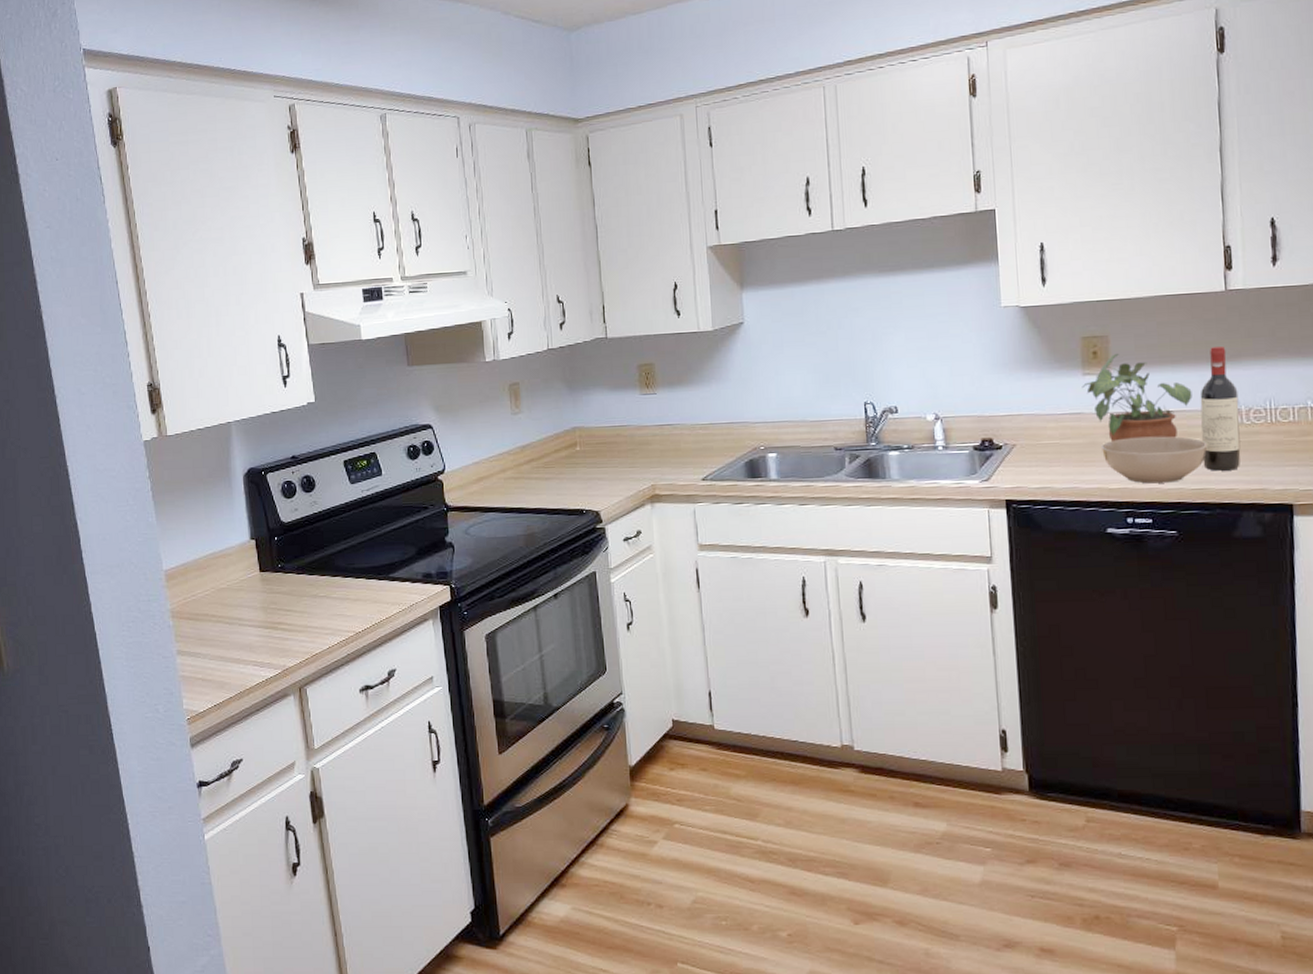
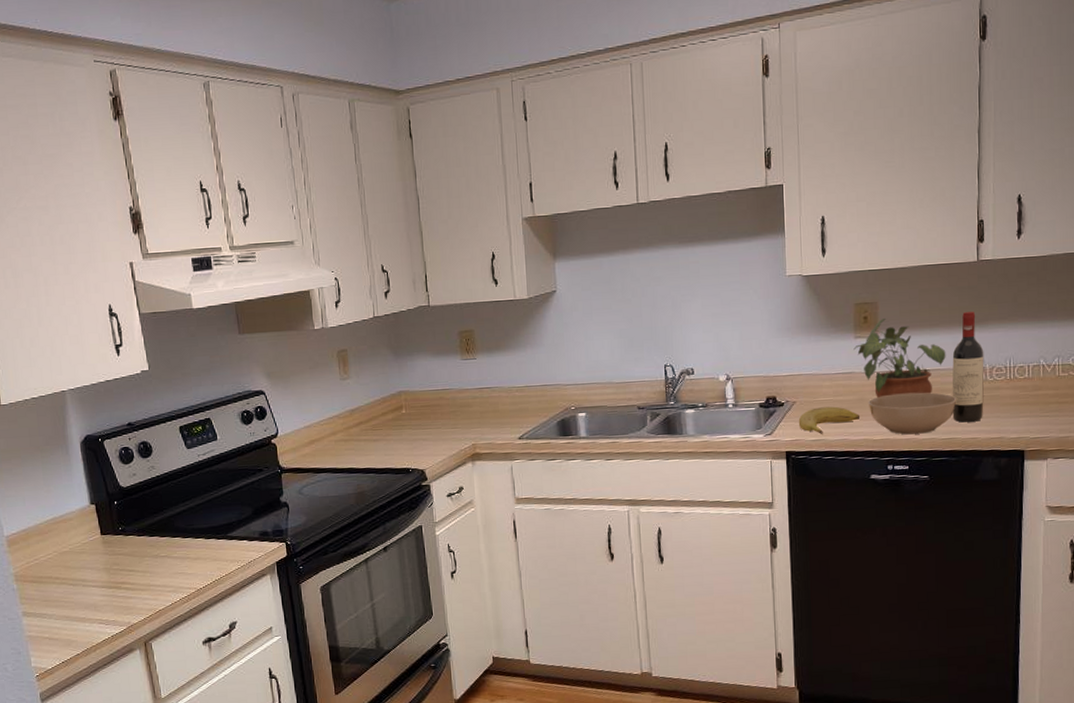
fruit: none [1019,450,1093,483] -> present [798,406,861,435]

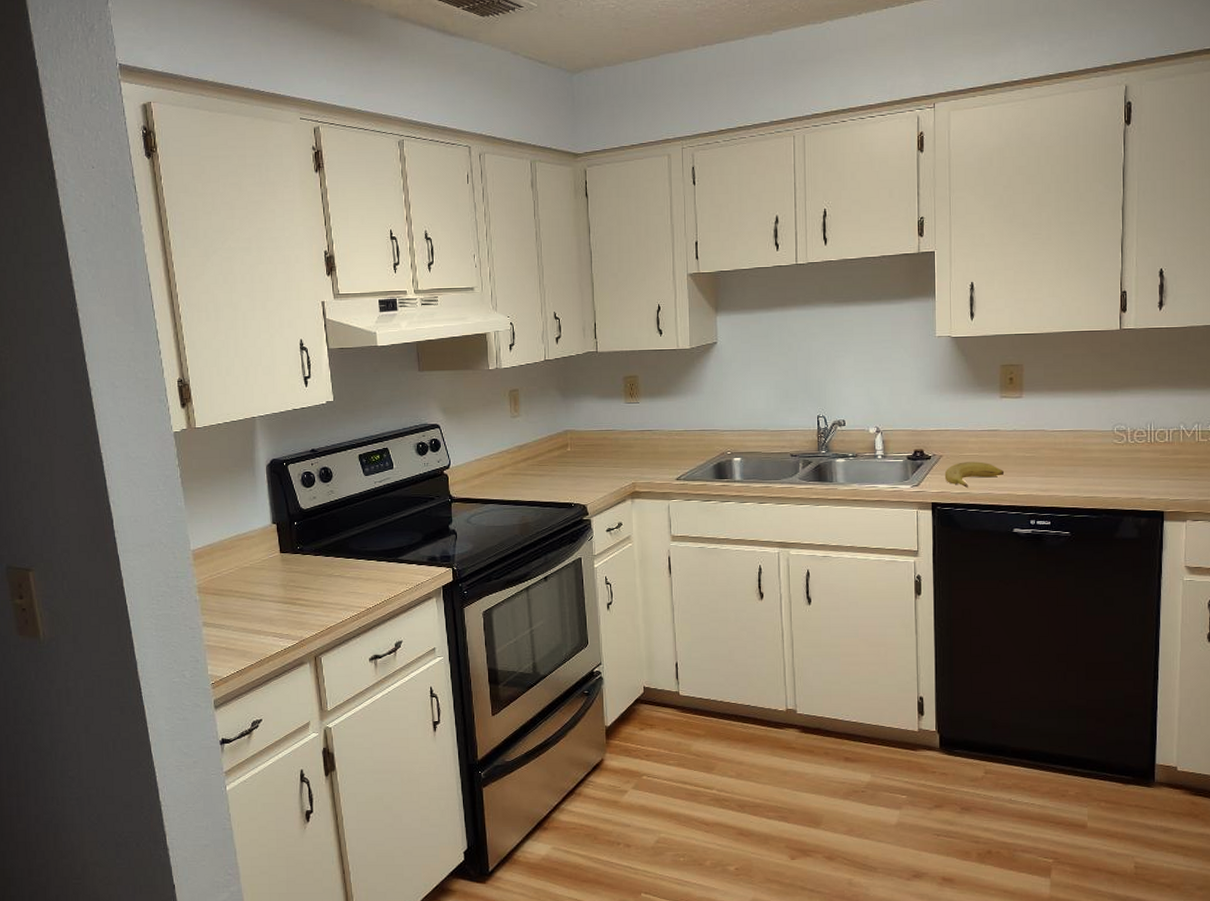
potted plant: present [853,319,946,399] -> none [999,381,1088,456]
bowl: present [867,392,957,435] -> none [1012,451,1099,492]
wine bottle: present [952,312,985,423] -> none [1094,377,1126,482]

